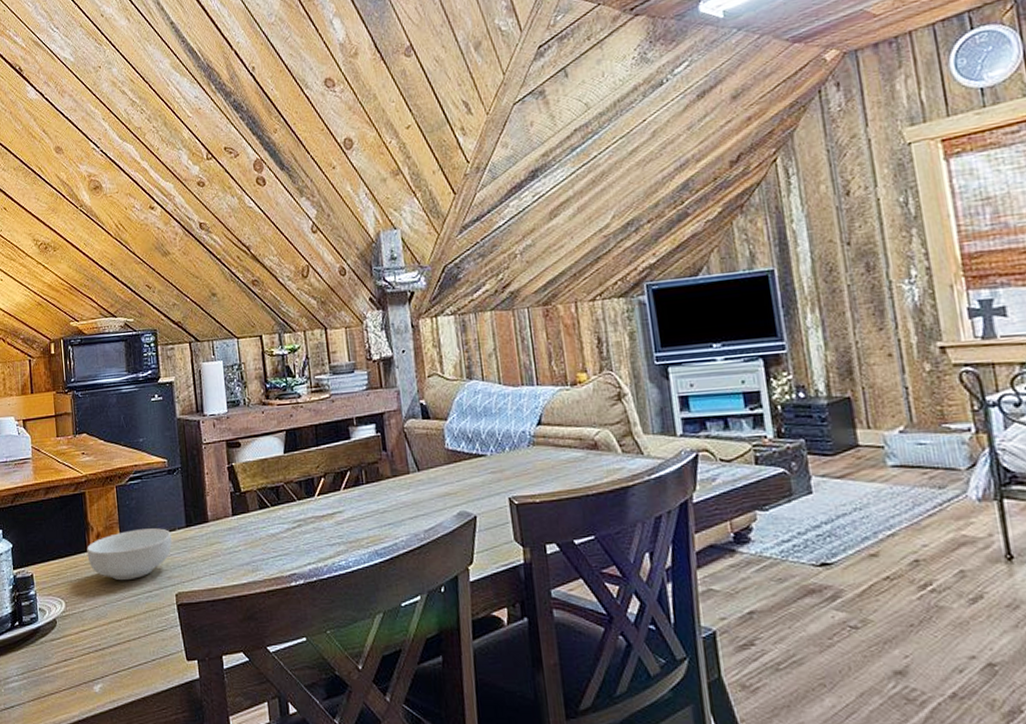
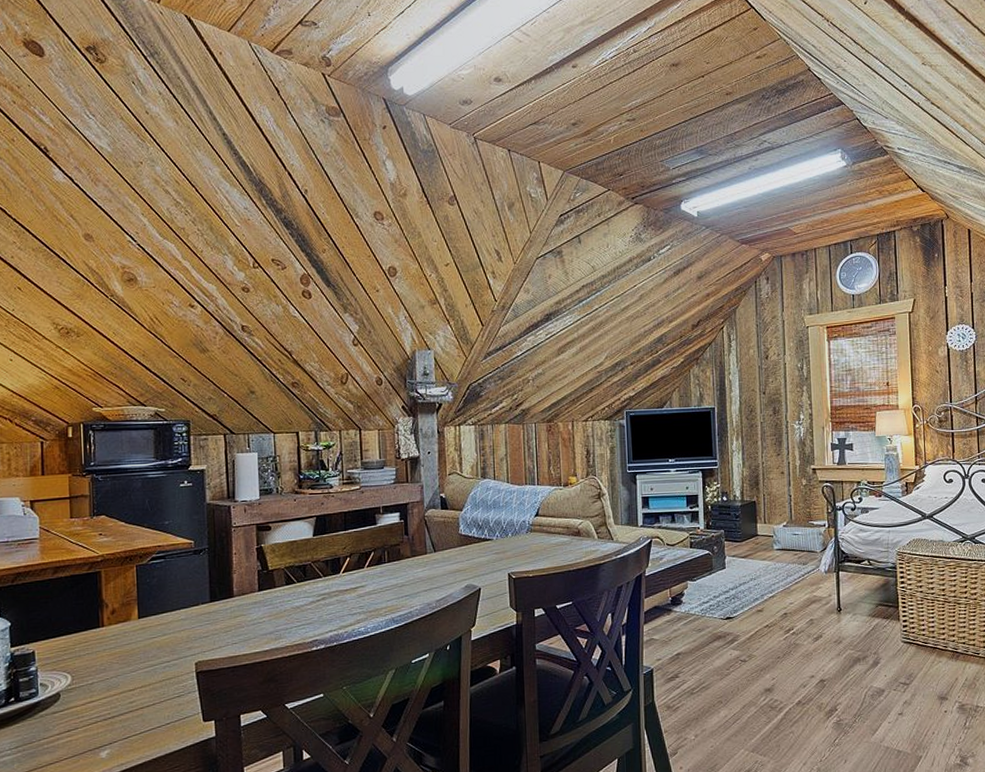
cereal bowl: present [87,528,172,581] -> none [99,603,194,653]

